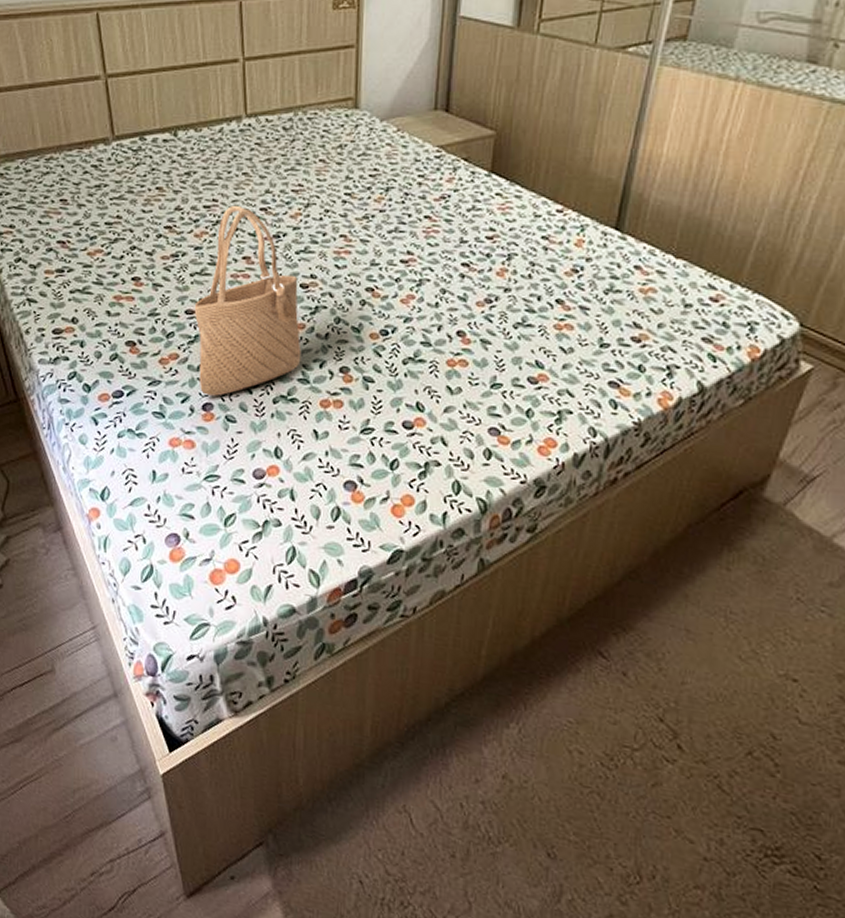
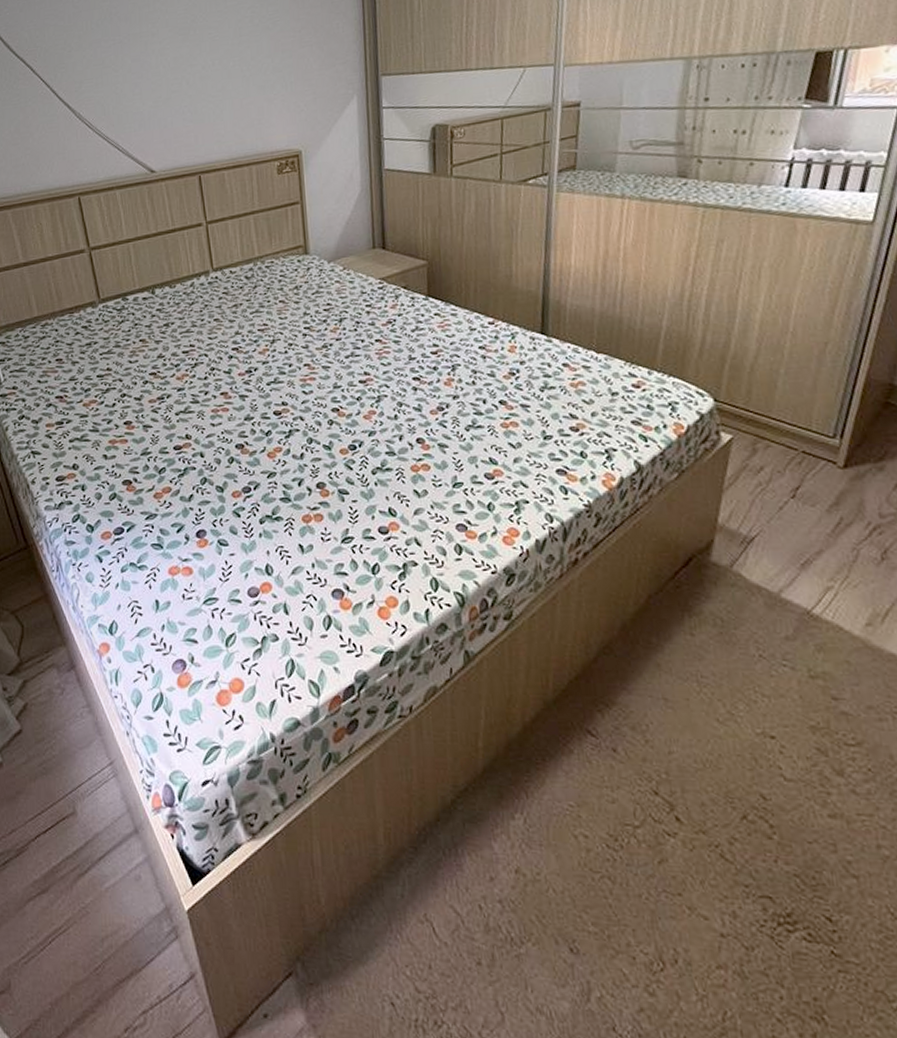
tote bag: present [194,205,302,396] -> none [181,348,281,523]

